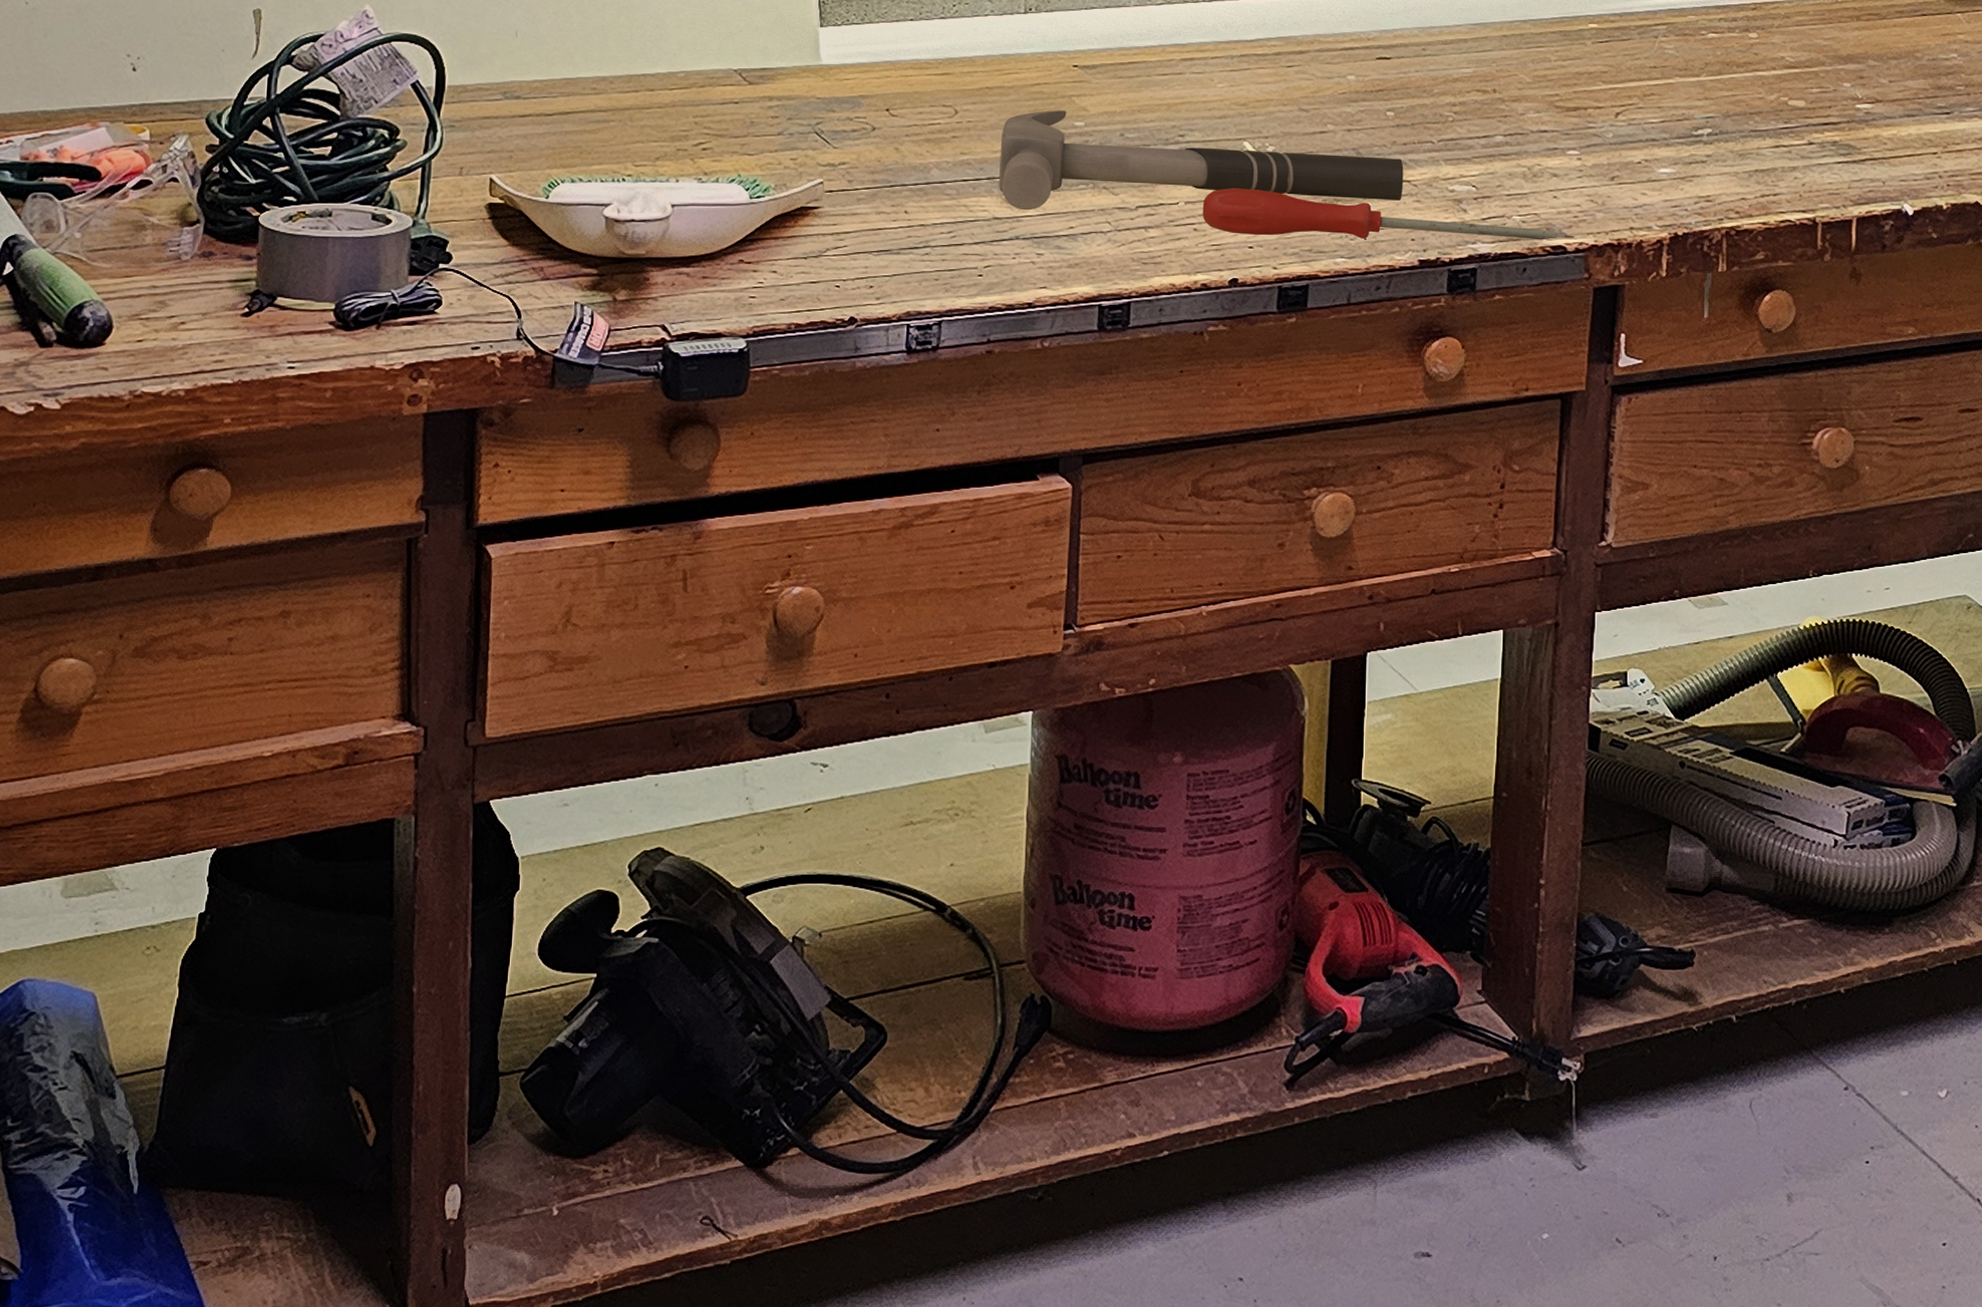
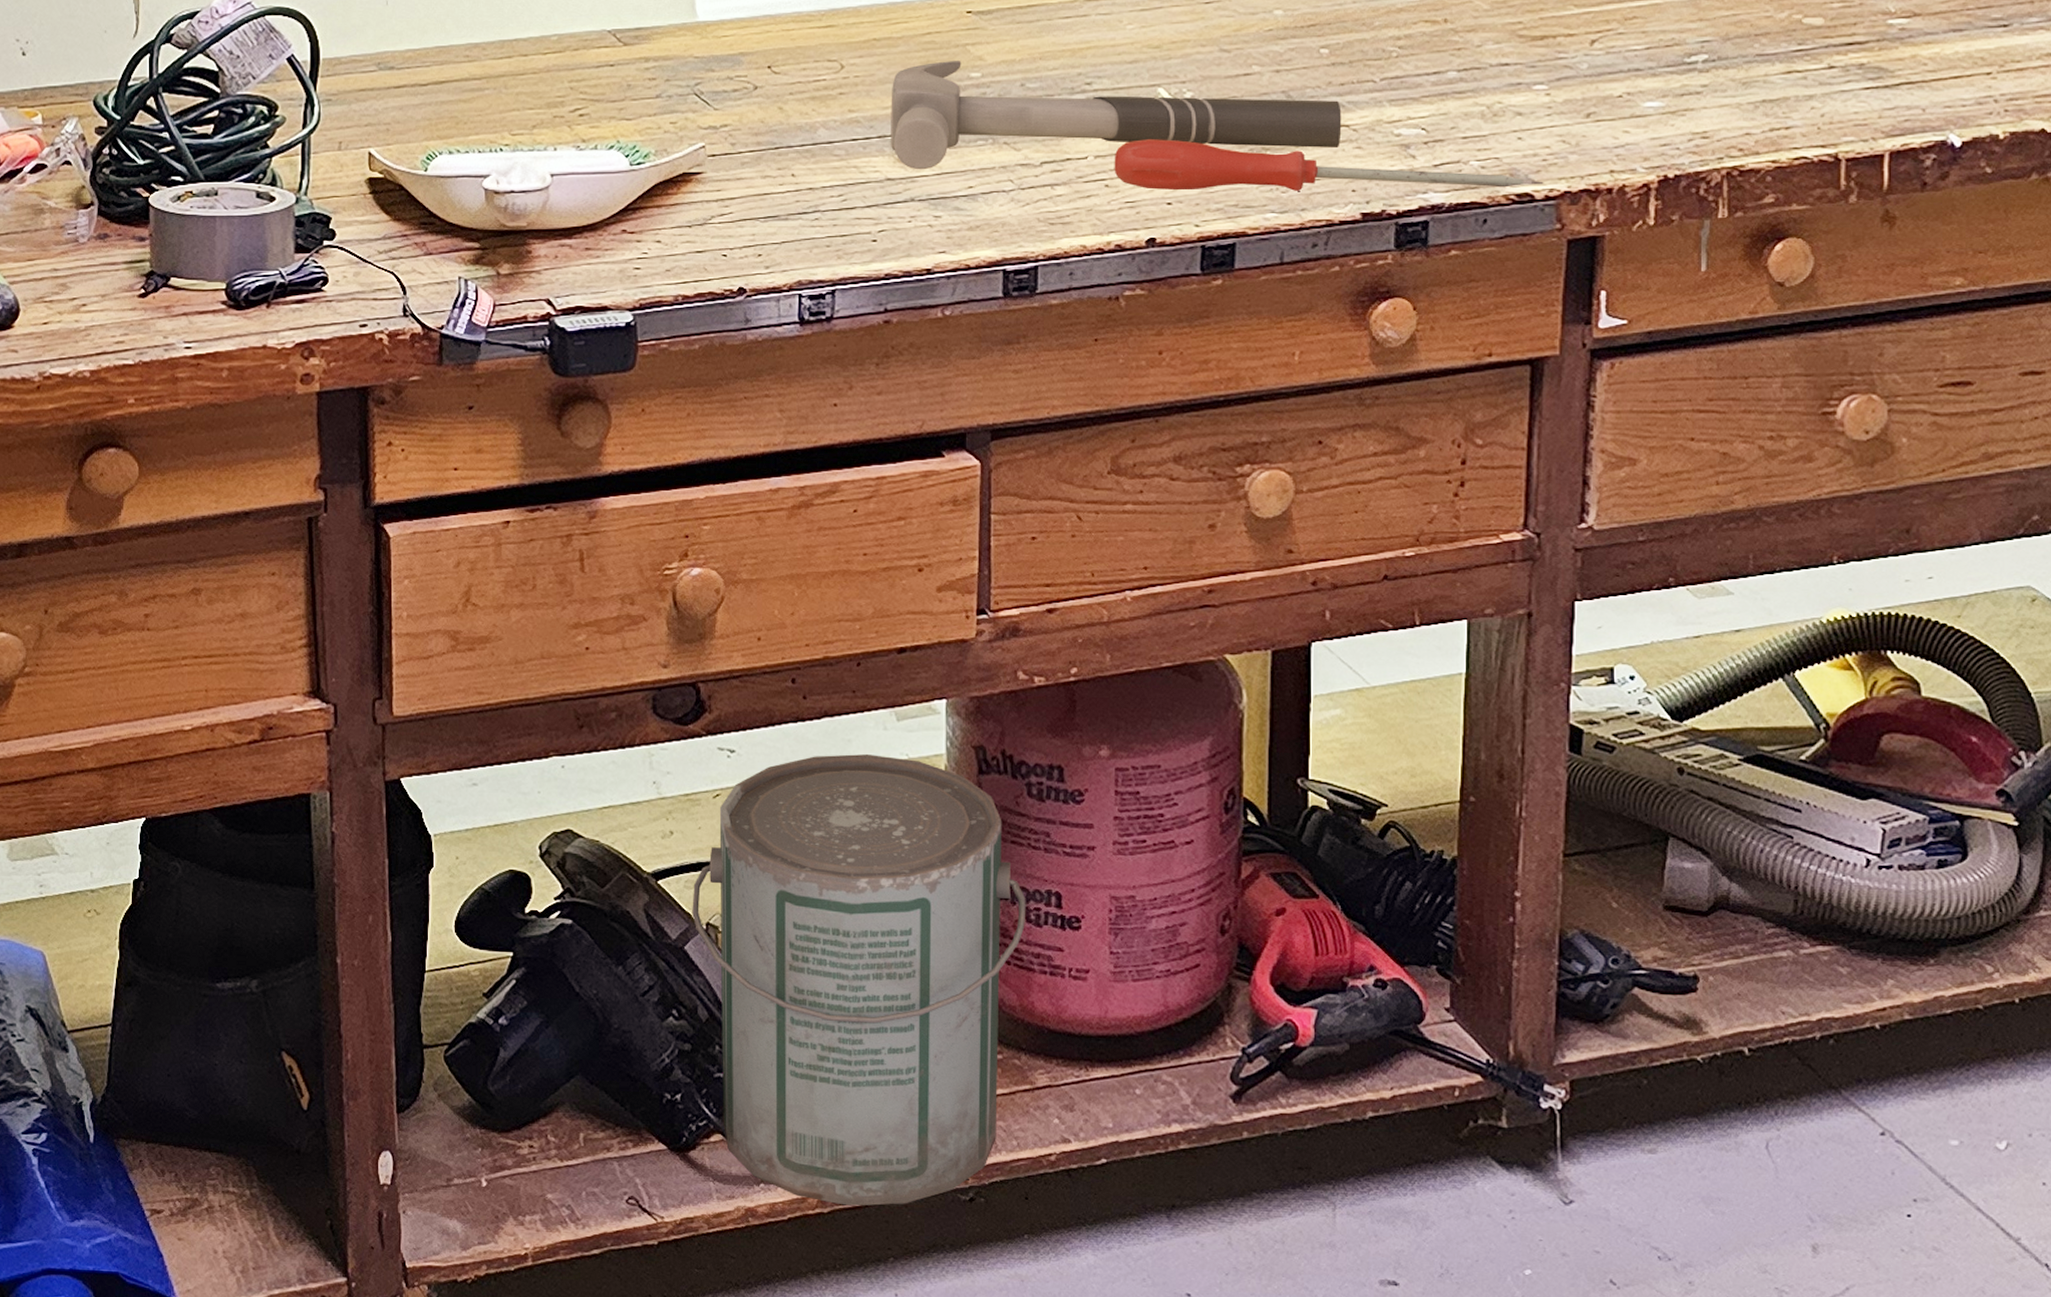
paint can: none [779,766,1101,1212] -> present [692,754,1026,1206]

